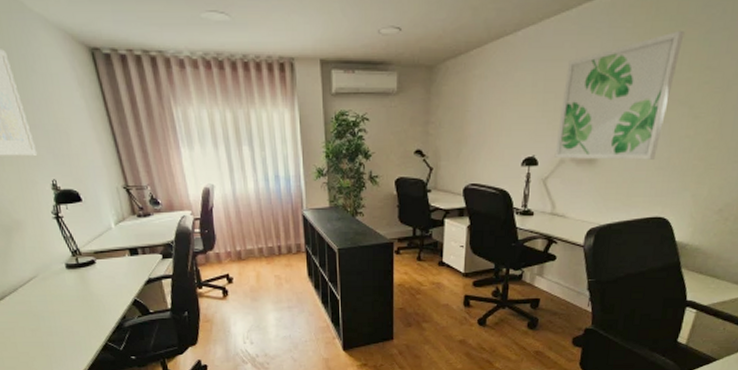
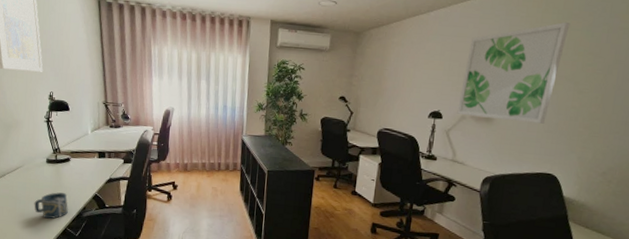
cup: none [61,302,105,335] -> present [34,192,68,219]

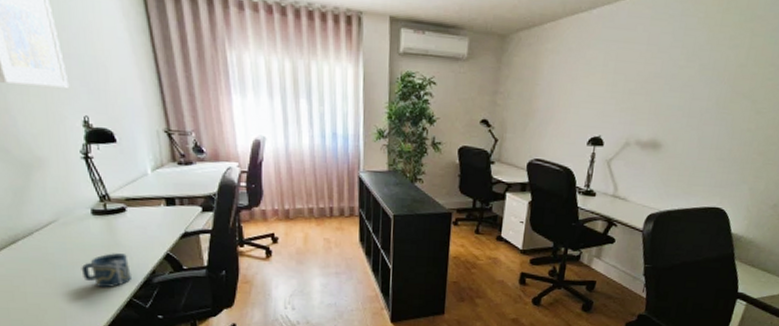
wall art: present [457,21,570,124] -> none [620,25,753,150]

